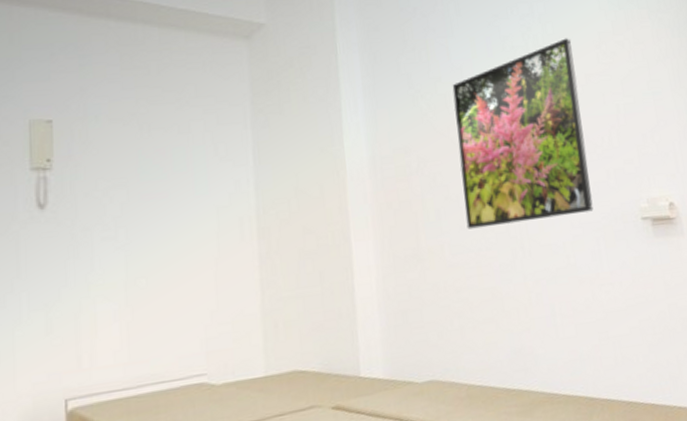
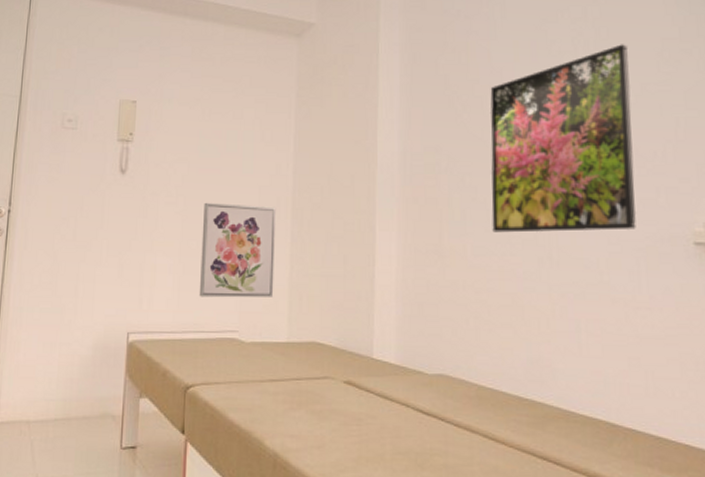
wall art: none [151,228,245,343] -> present [199,203,276,298]

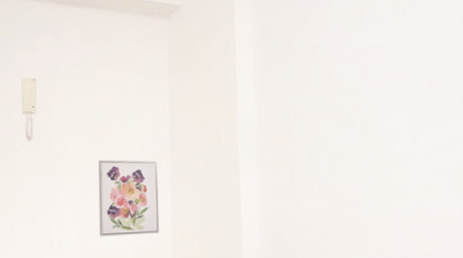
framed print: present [490,44,636,233] -> none [327,9,448,170]

